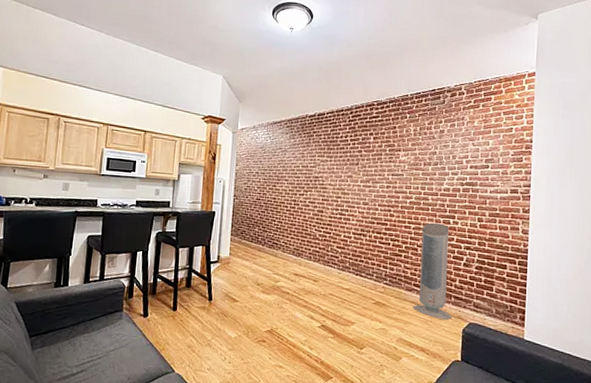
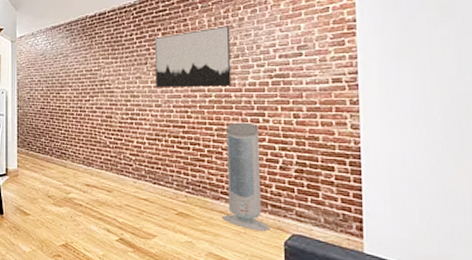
wall art: none [365,136,432,191] -> present [154,25,231,88]

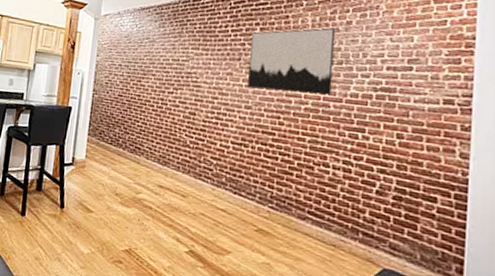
air purifier: present [221,122,270,232] -> none [305,135,359,263]

